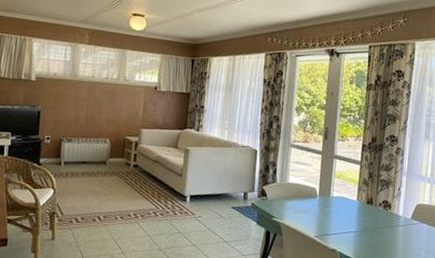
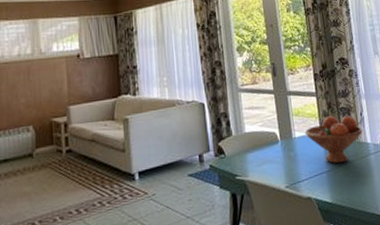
fruit bowl: none [342,184,397,228] -> present [304,115,363,164]

